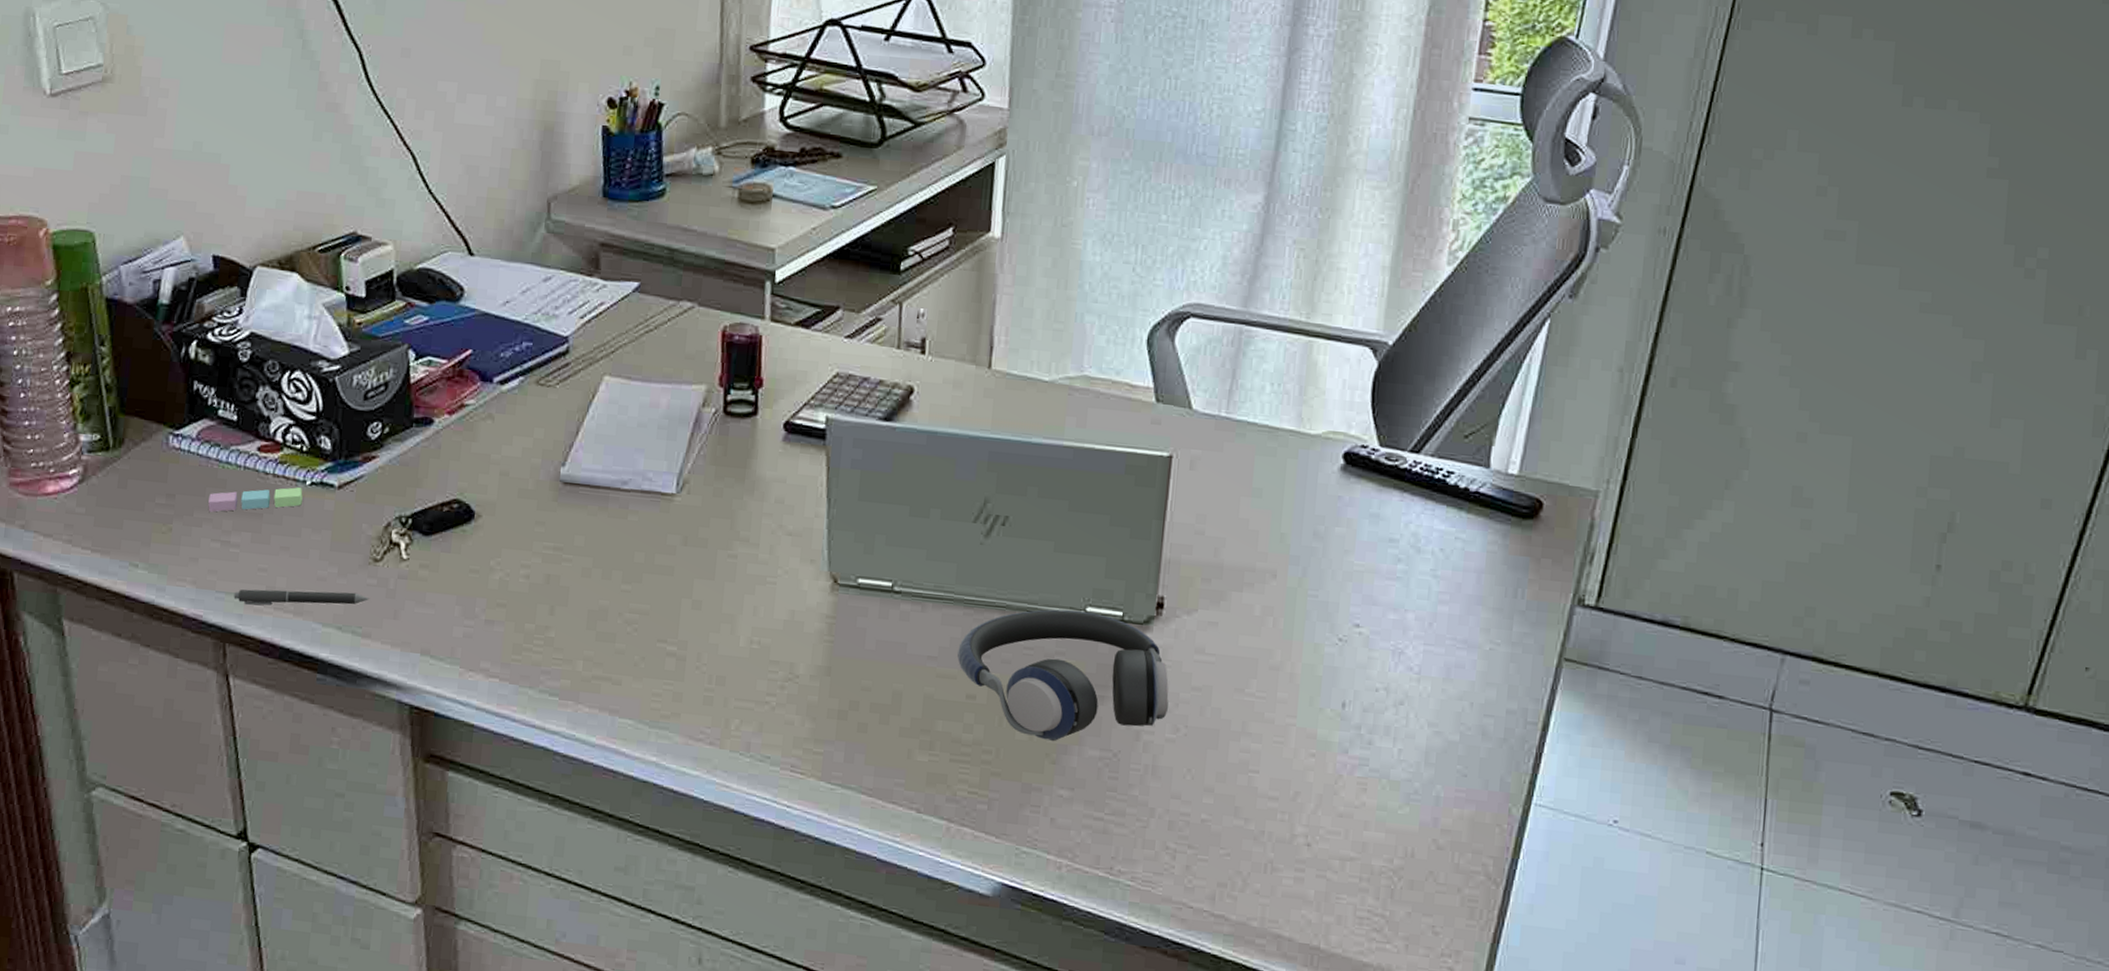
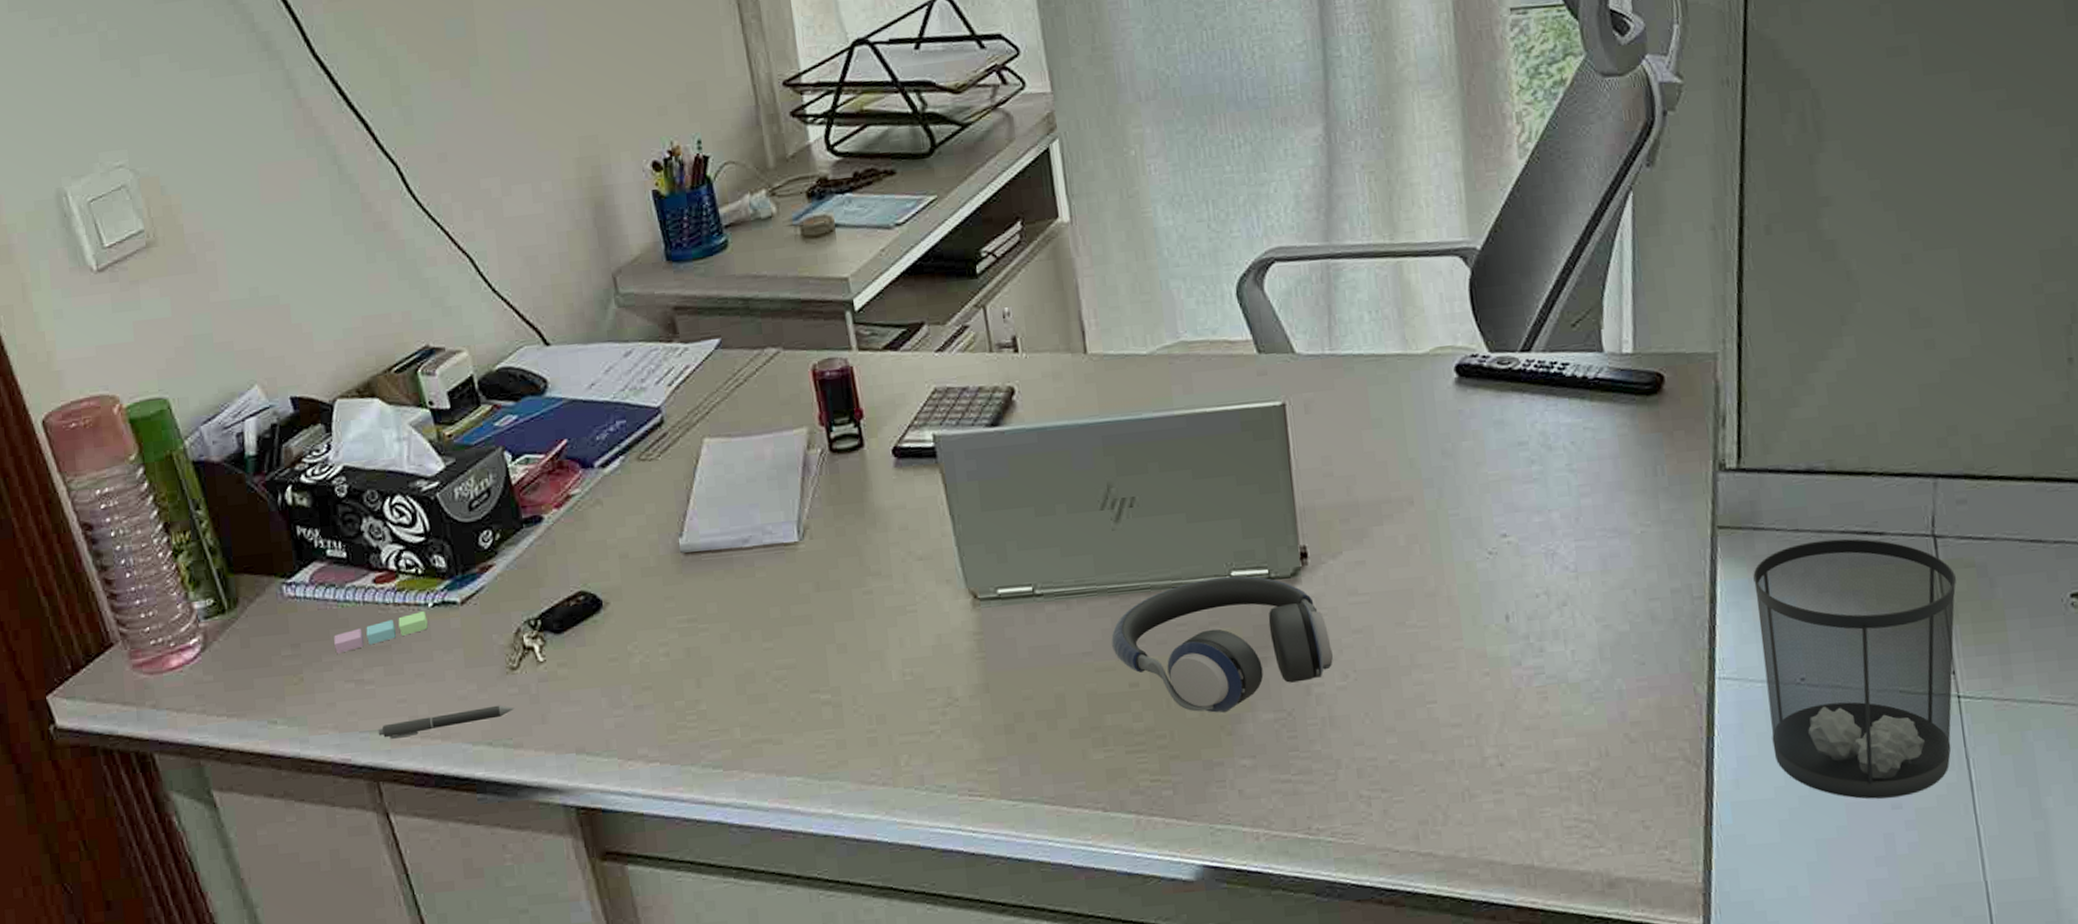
waste bin: none [1573,691,1784,953] -> present [1753,538,1956,799]

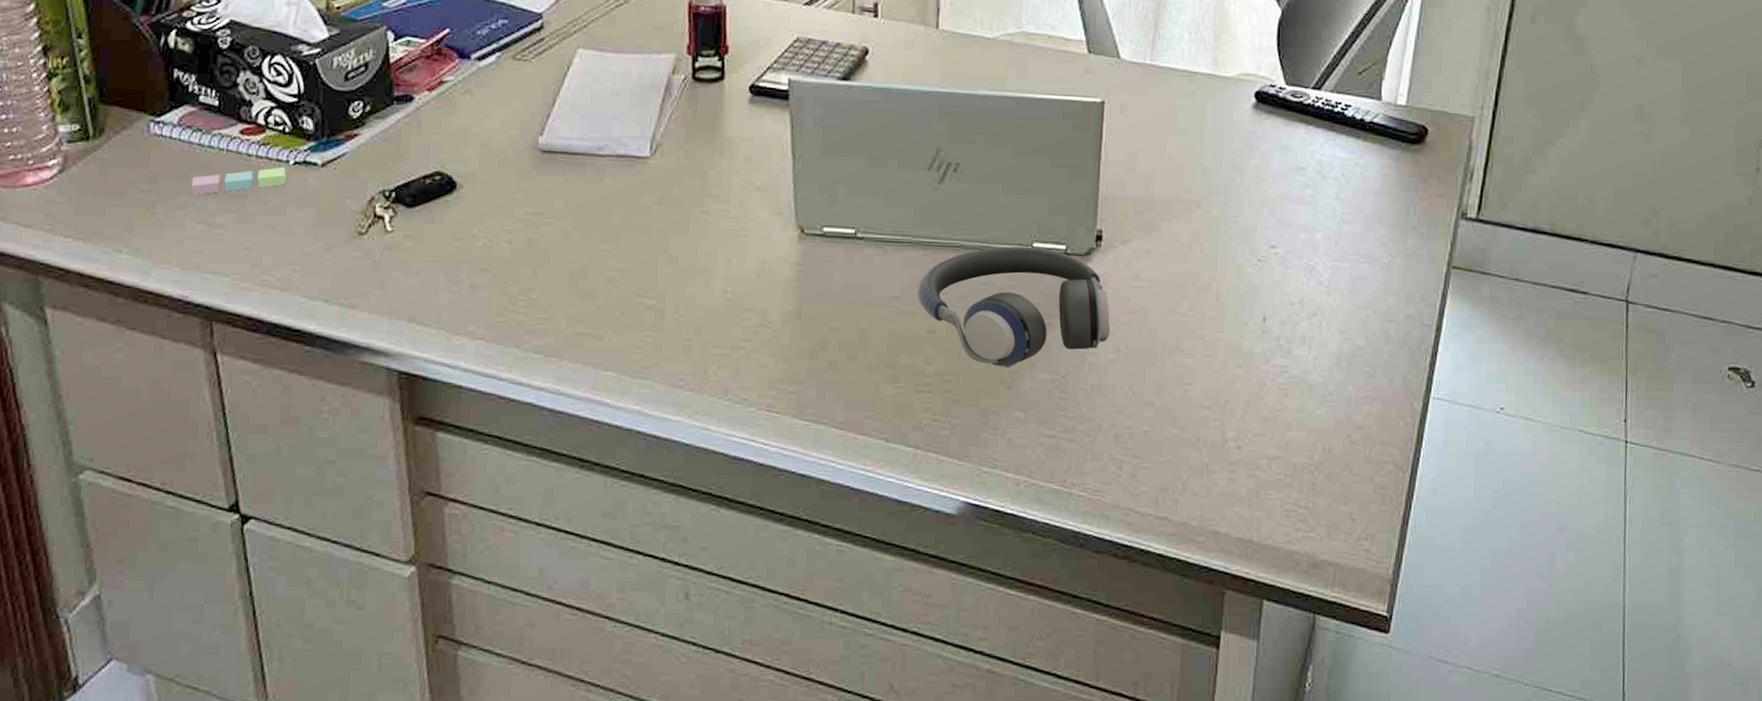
pen: present [378,705,515,740] -> none [219,265,356,284]
waste bin: present [1753,538,1956,799] -> none [1469,291,1639,521]

